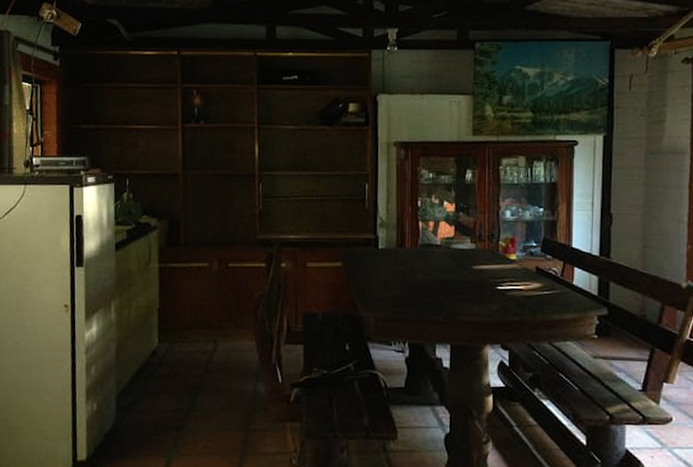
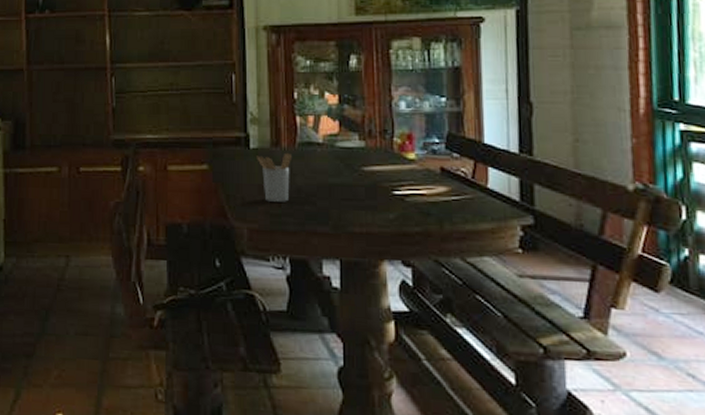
utensil holder: none [384,252,415,295] -> present [257,152,293,202]

